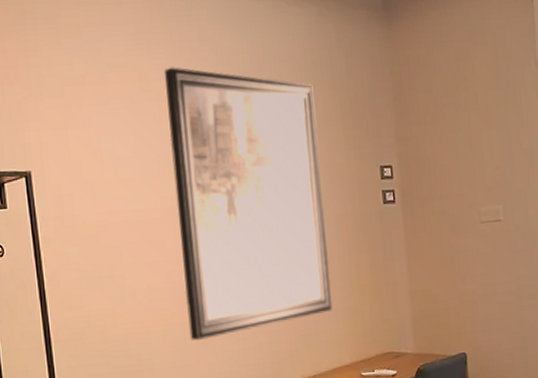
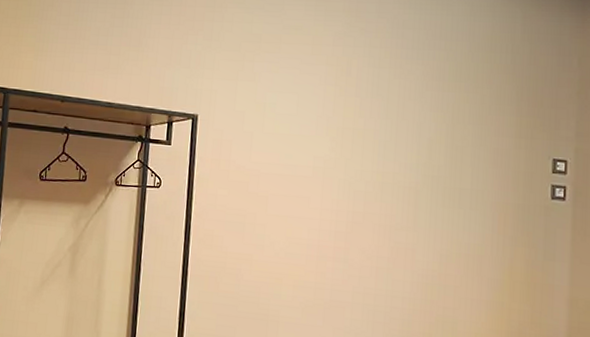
wall art: present [163,67,333,341] -> none [320,34,489,304]

